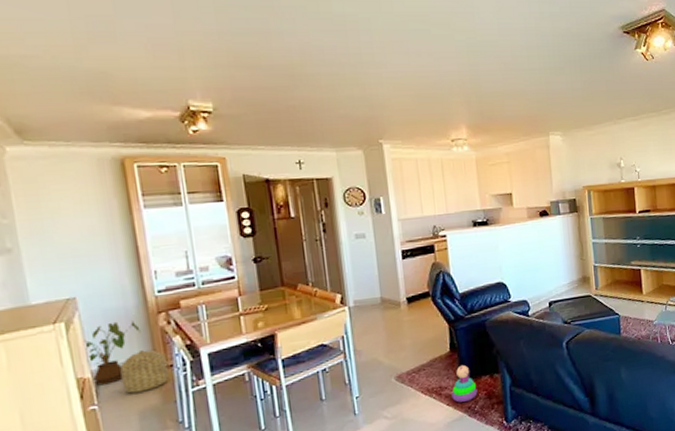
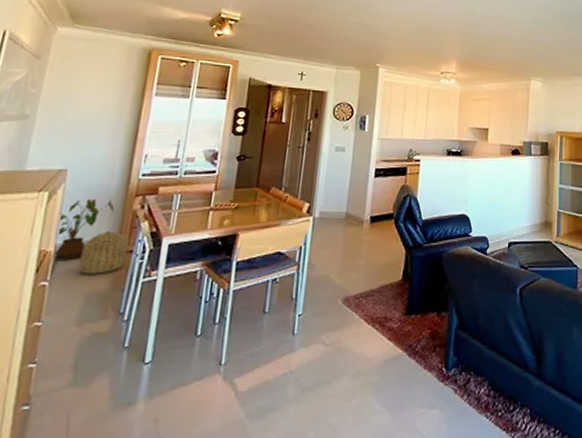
stacking toy: present [451,364,478,403] -> none [395,296,422,338]

